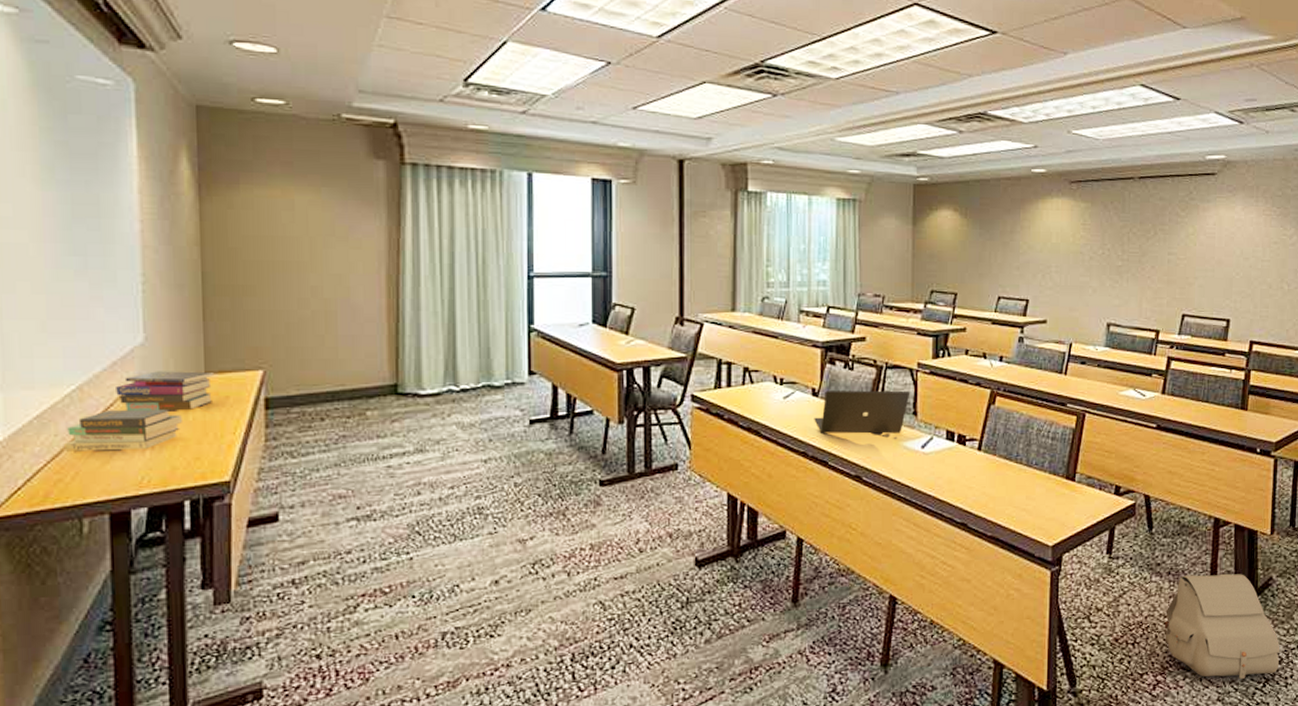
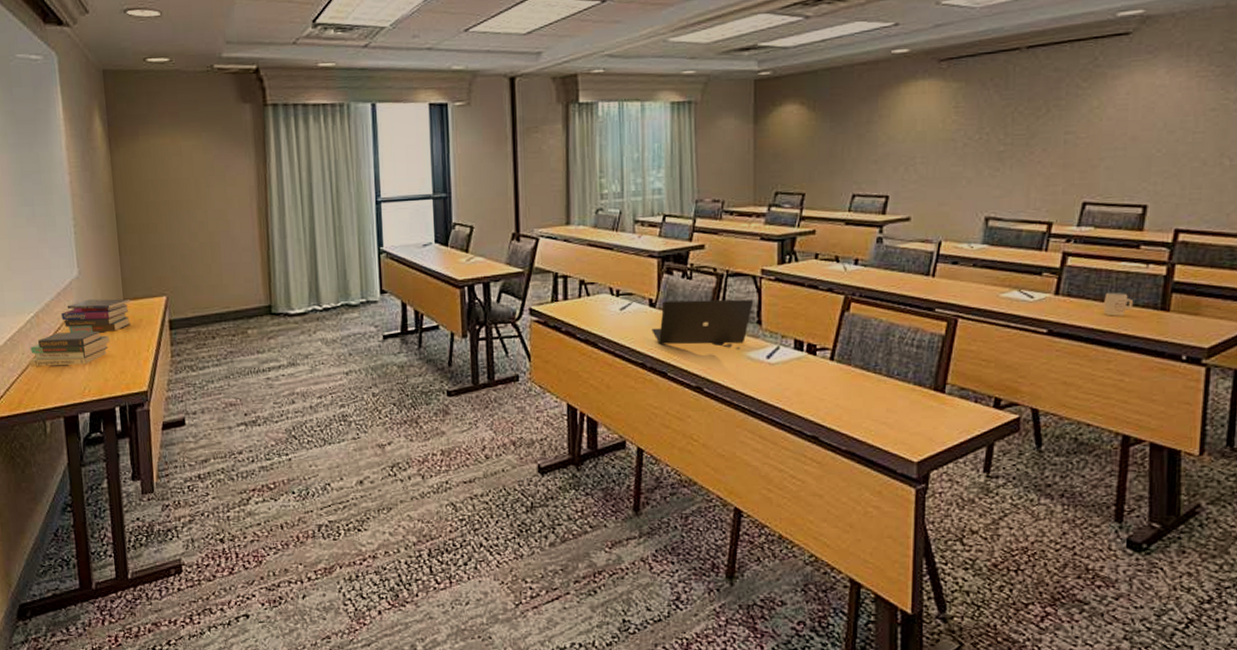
satchel: present [1164,573,1280,679] -> none [1055,498,1210,617]
mug: none [1199,392,1221,414] -> present [1103,292,1134,317]

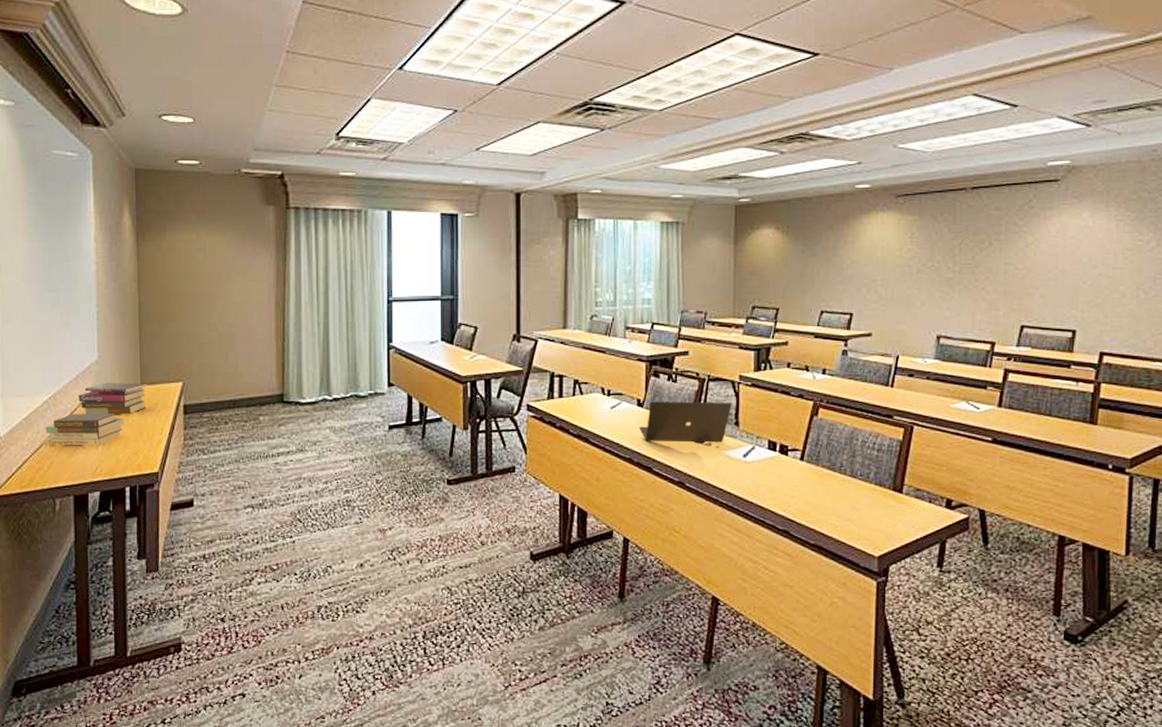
mug: present [1103,292,1134,317] -> none [1040,406,1066,428]

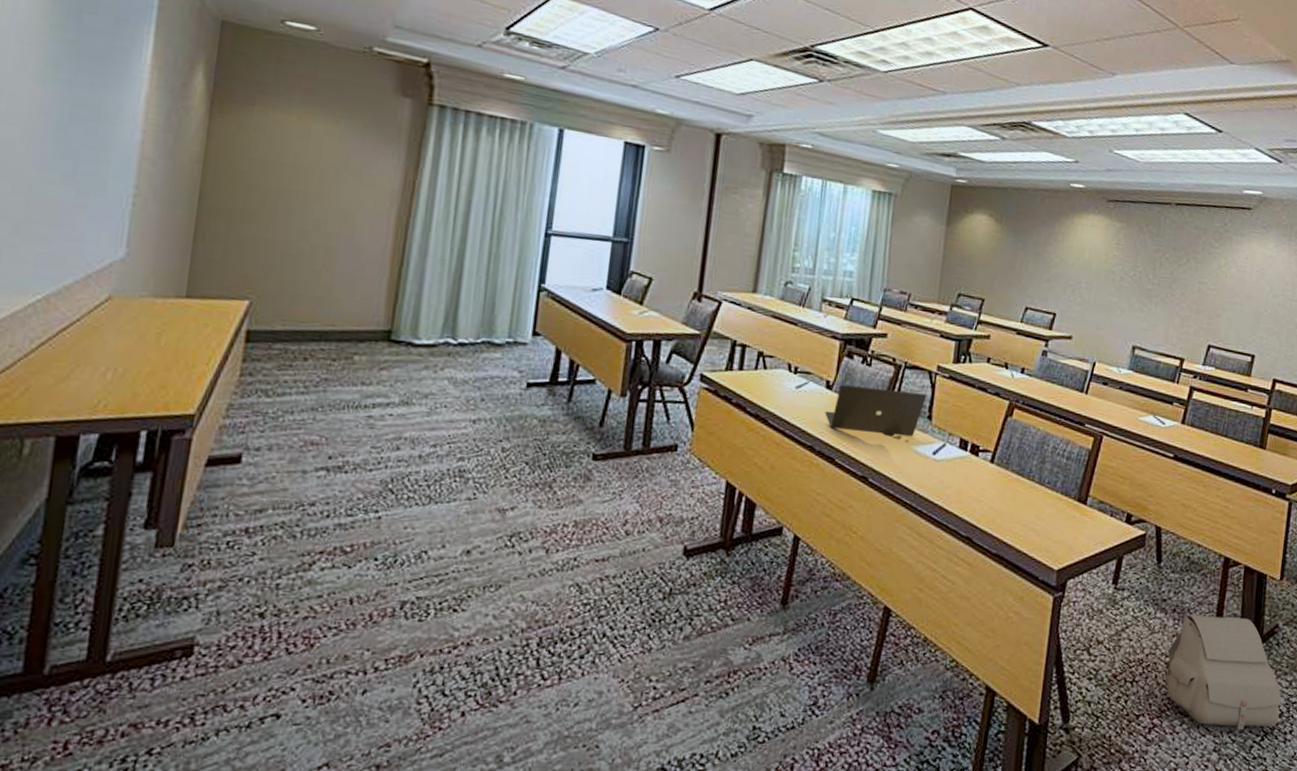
books: present [42,414,124,446] -> none [16,325,153,371]
books: present [78,383,148,415] -> none [85,289,197,335]
satchel: none [1001,593,1138,705] -> present [1164,614,1281,730]

